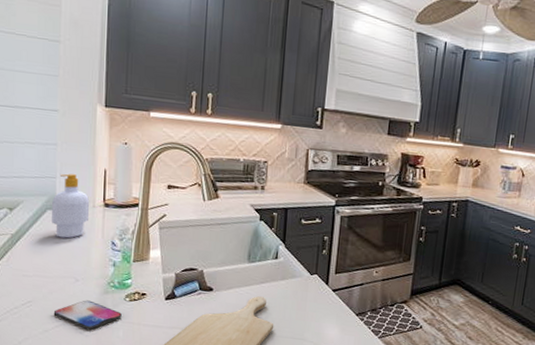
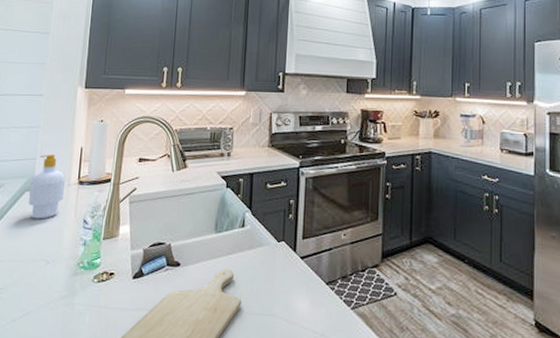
smartphone: present [53,300,122,329] -> none [22,284,89,316]

